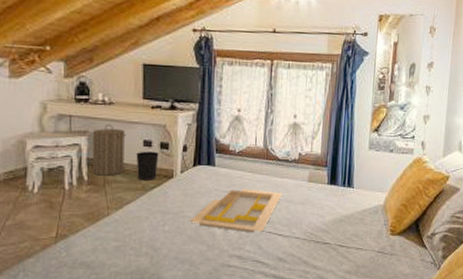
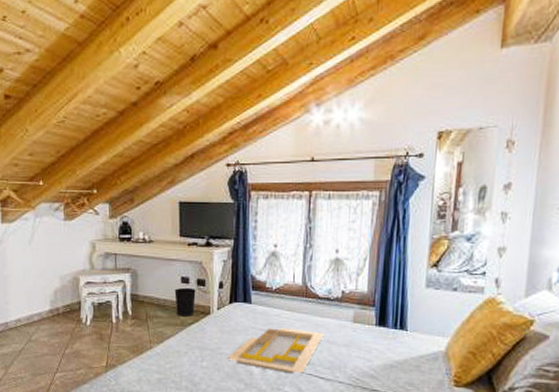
laundry hamper: present [92,123,126,176] -> none [135,261,165,311]

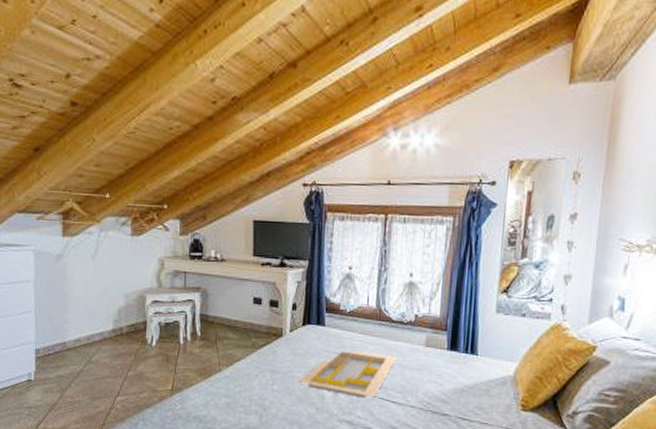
wastebasket: present [174,287,196,317] -> none [246,308,268,339]

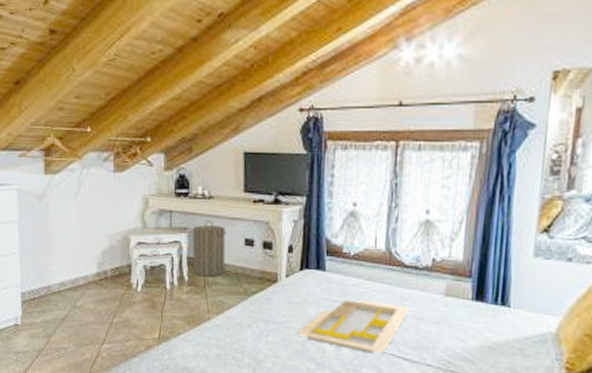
laundry hamper: none [205,280,237,332] -> present [192,219,227,277]

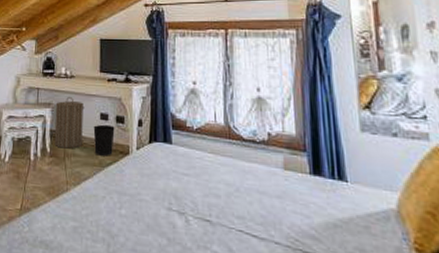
wastebasket: none [237,250,261,284] -> present [93,124,115,156]
serving tray: present [296,299,410,354] -> none [148,172,252,229]

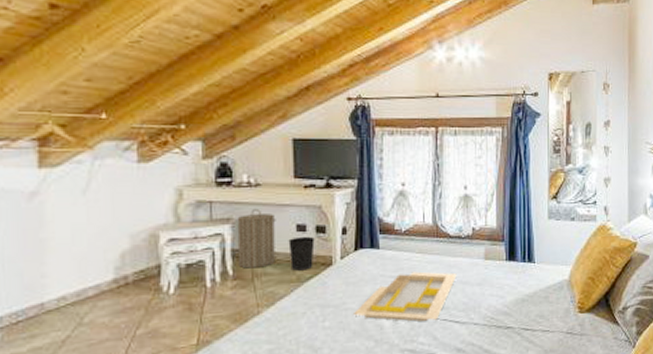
serving tray: none [148,172,252,229] -> present [354,271,457,322]

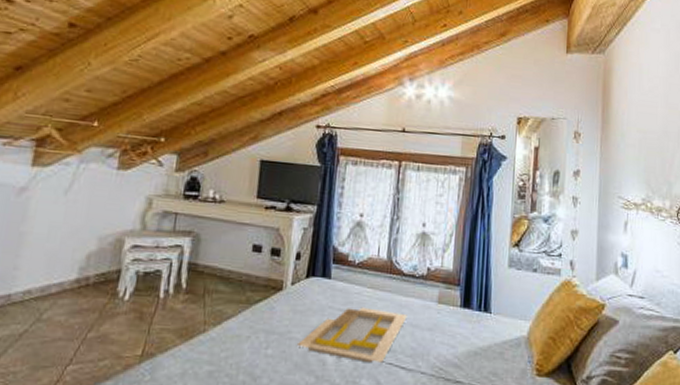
laundry hamper: present [237,208,276,269] -> none [192,224,235,285]
wastebasket: present [288,236,315,271] -> none [242,257,269,292]

